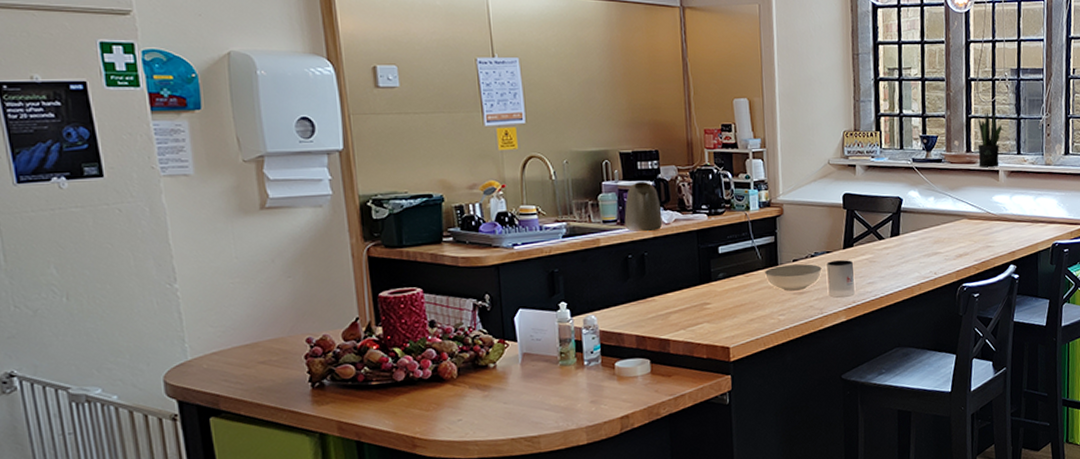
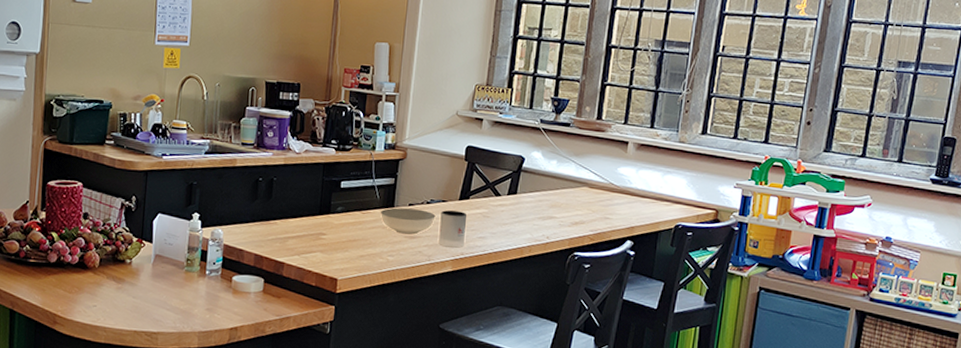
kettle: present [624,182,663,233] -> none [260,111,295,159]
potted plant: present [977,112,1002,168] -> none [608,81,637,139]

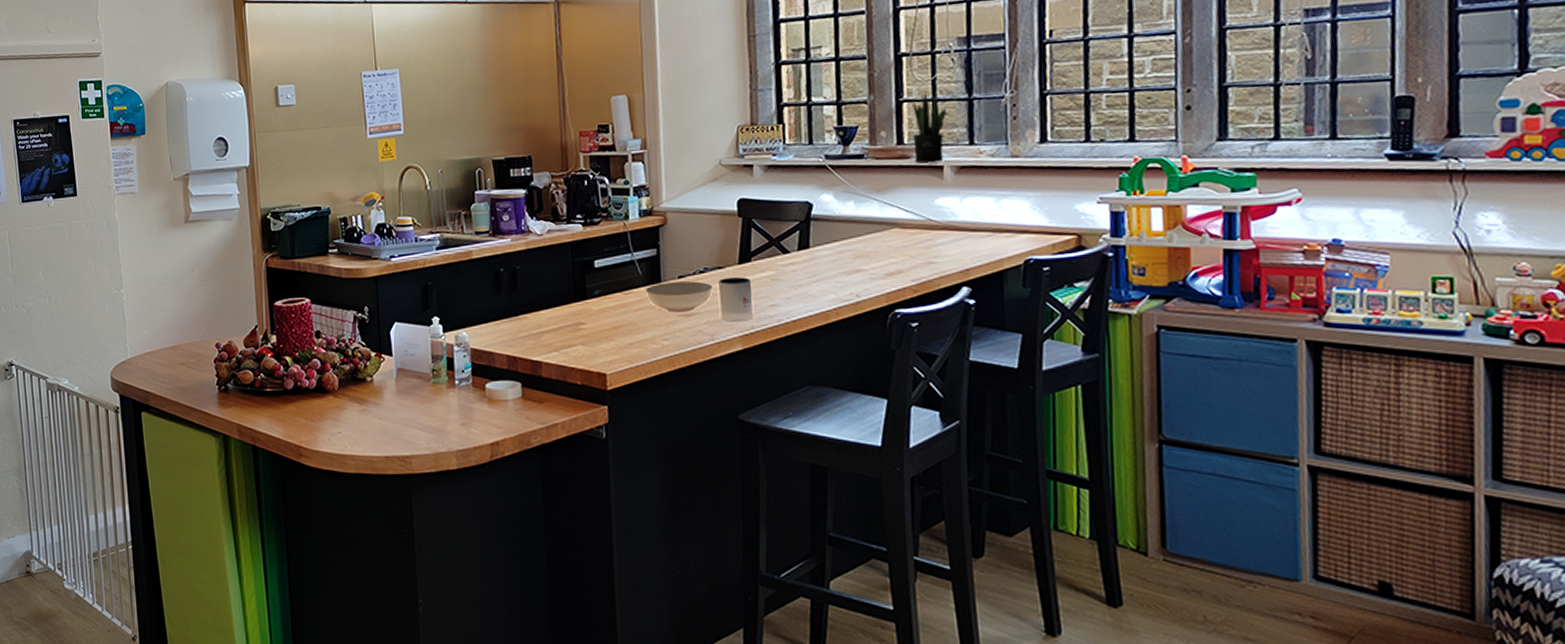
potted plant: none [608,81,637,139] -> present [912,93,946,164]

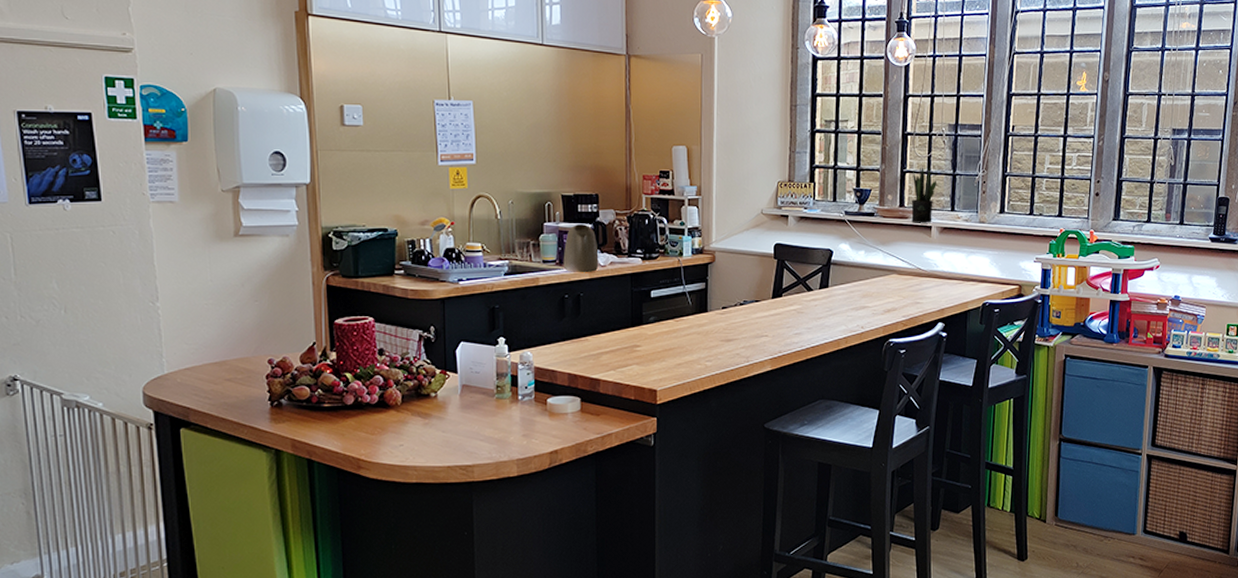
kettle: none [496,190,536,244] -> present [563,224,599,273]
bowl: present [646,281,713,313] -> none [695,312,750,338]
mug: present [718,277,754,323] -> none [755,310,782,348]

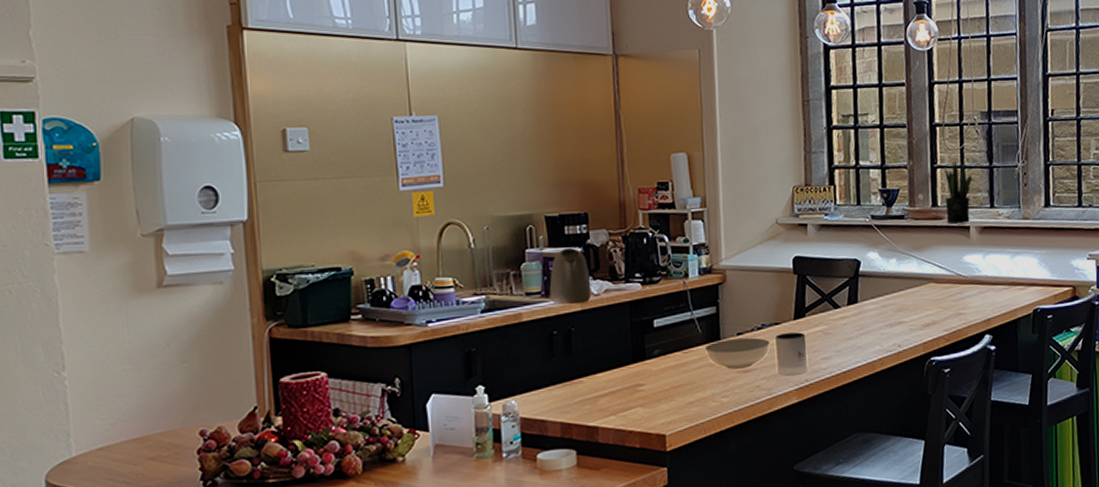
bowl: none [695,312,750,338] -> present [706,337,770,370]
mug: none [755,310,782,348] -> present [775,332,808,377]

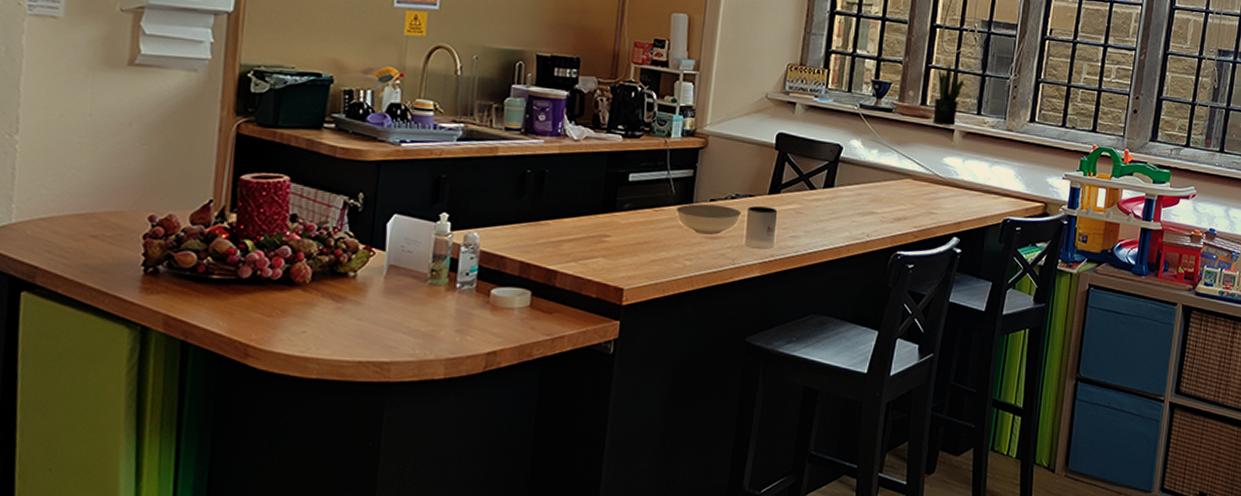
kettle: present [549,248,592,305] -> none [529,90,573,147]

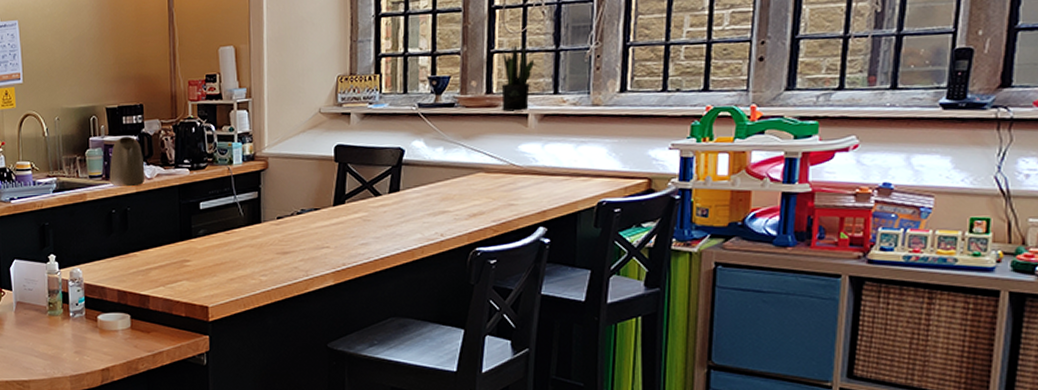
kettle: none [529,90,573,147] -> present [109,136,146,188]
bowl: present [677,204,742,235] -> none [247,222,309,251]
mug: present [744,206,778,250] -> none [314,218,346,260]

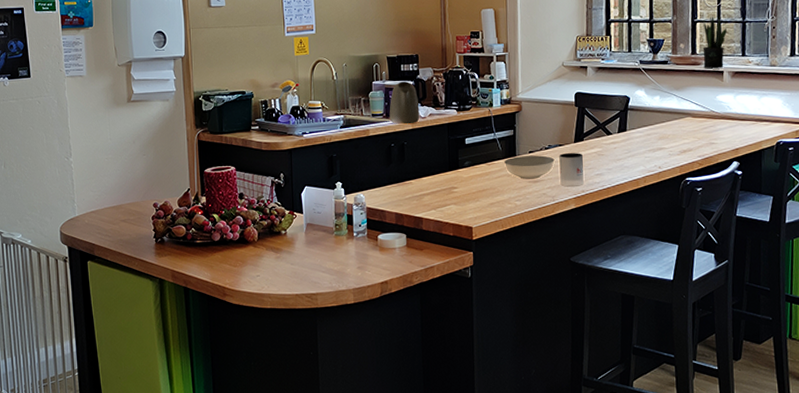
bowl: none [247,222,309,251] -> present [504,155,555,180]
mug: none [314,218,346,260] -> present [559,153,585,188]

